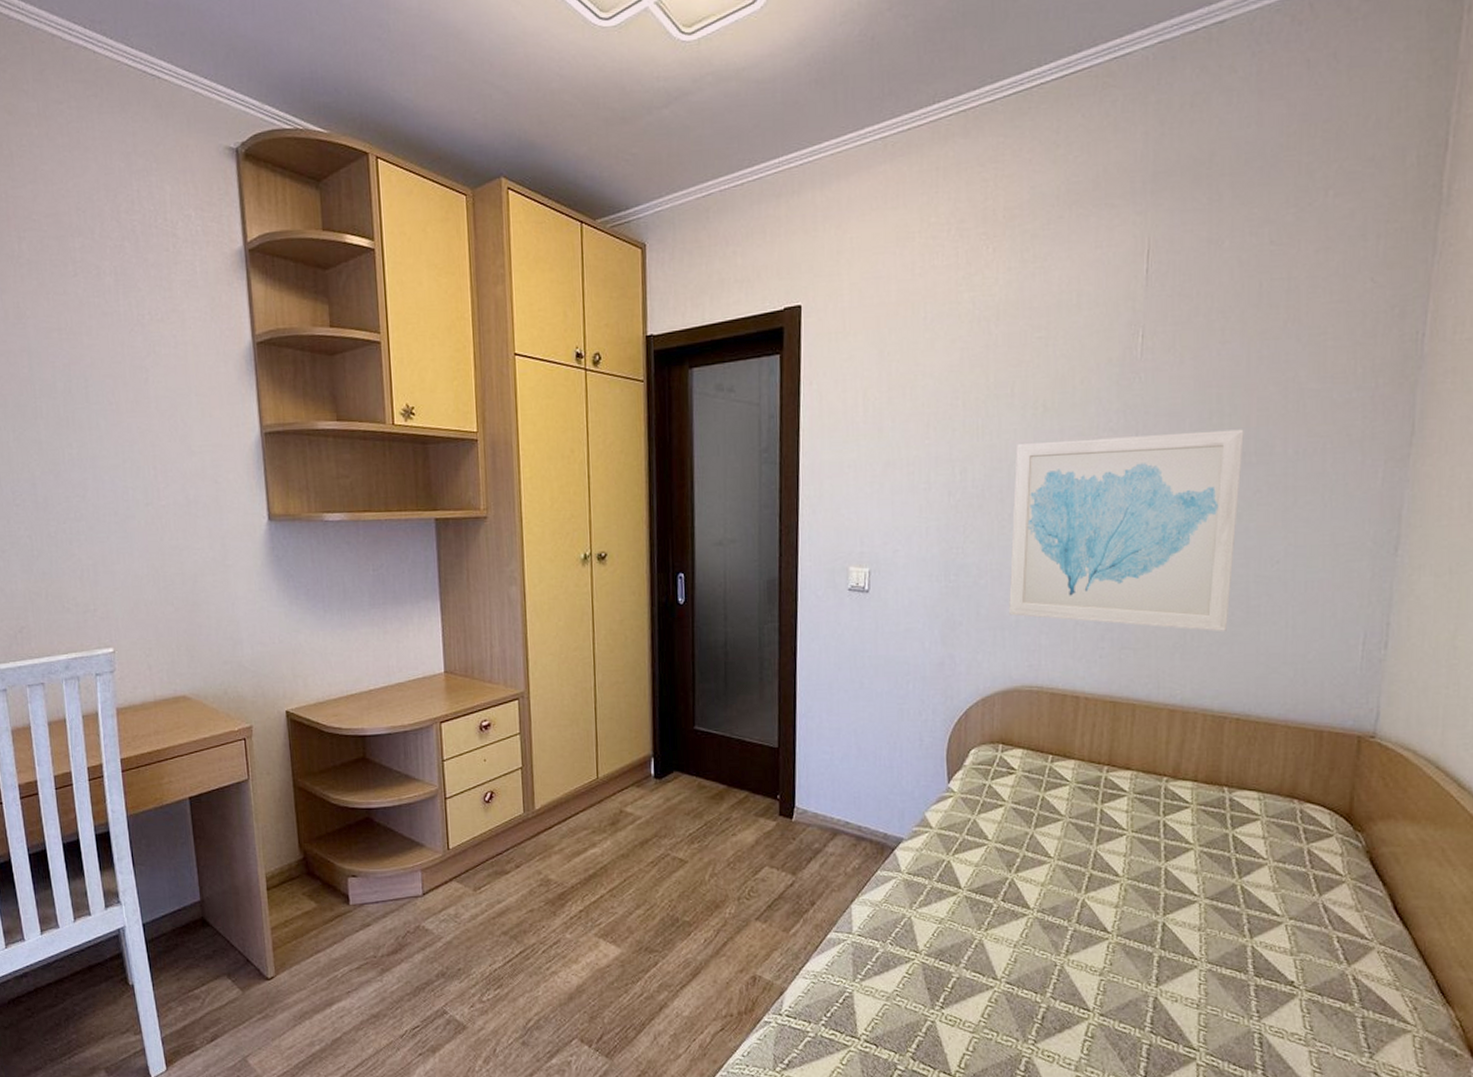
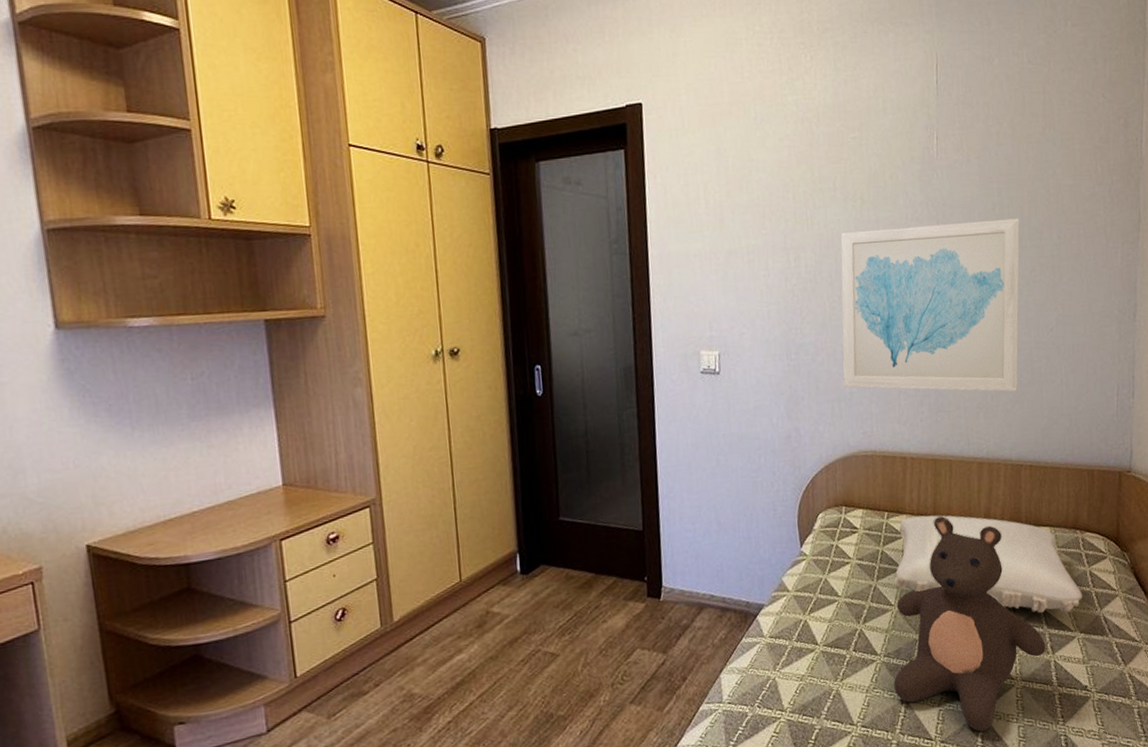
teddy bear: none [1047,765,1242,1011] -> present [894,515,1046,732]
pillow: none [1056,763,1297,892] -> present [894,515,1083,614]

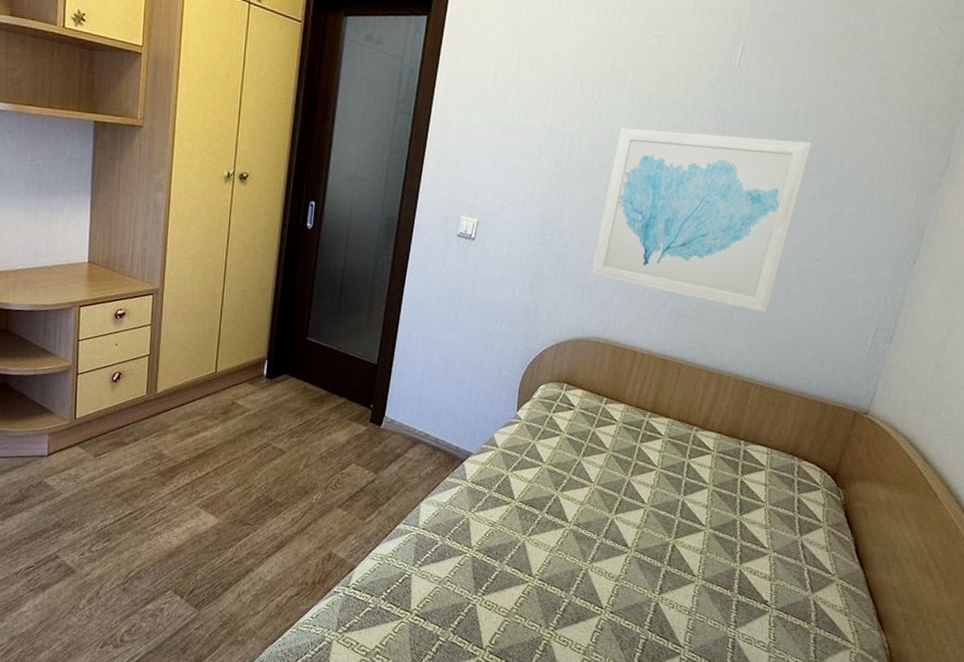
teddy bear: present [894,515,1046,732] -> none [577,412,735,614]
pillow: present [894,515,1083,614] -> none [599,407,785,530]

